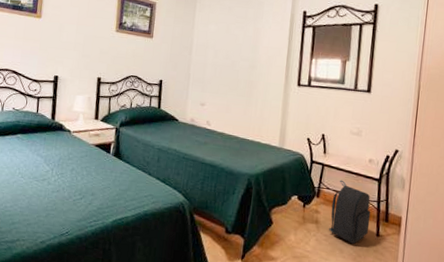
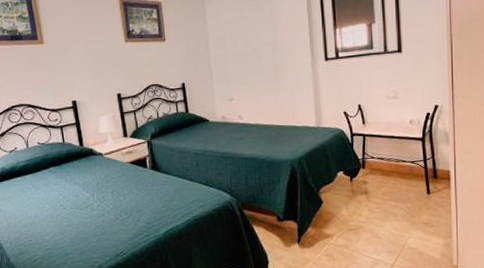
backpack: present [329,180,371,244] -> none [378,146,419,206]

